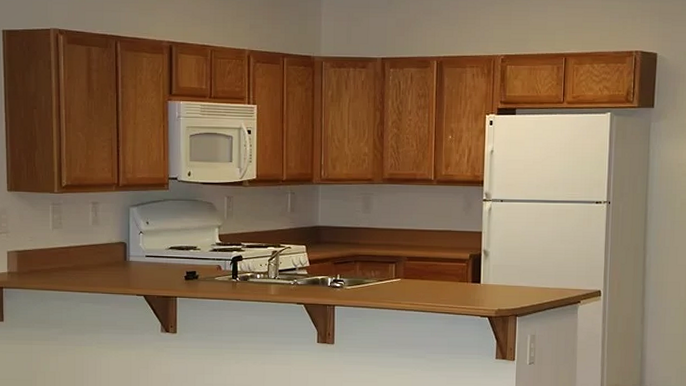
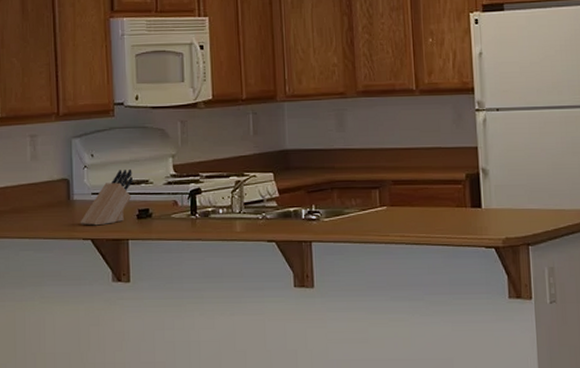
knife block: none [134,236,184,284] -> present [80,168,134,226]

